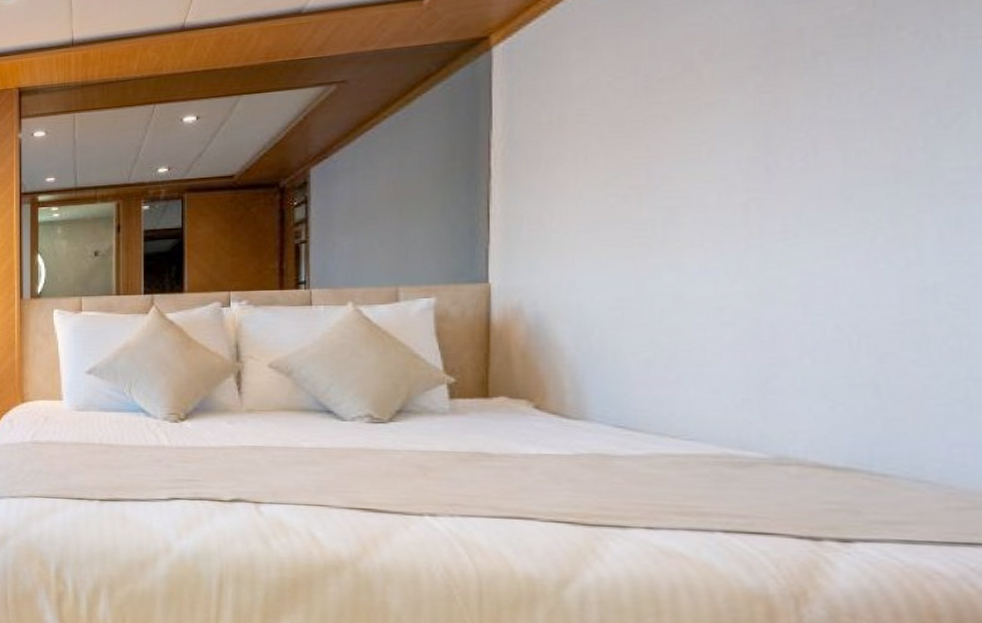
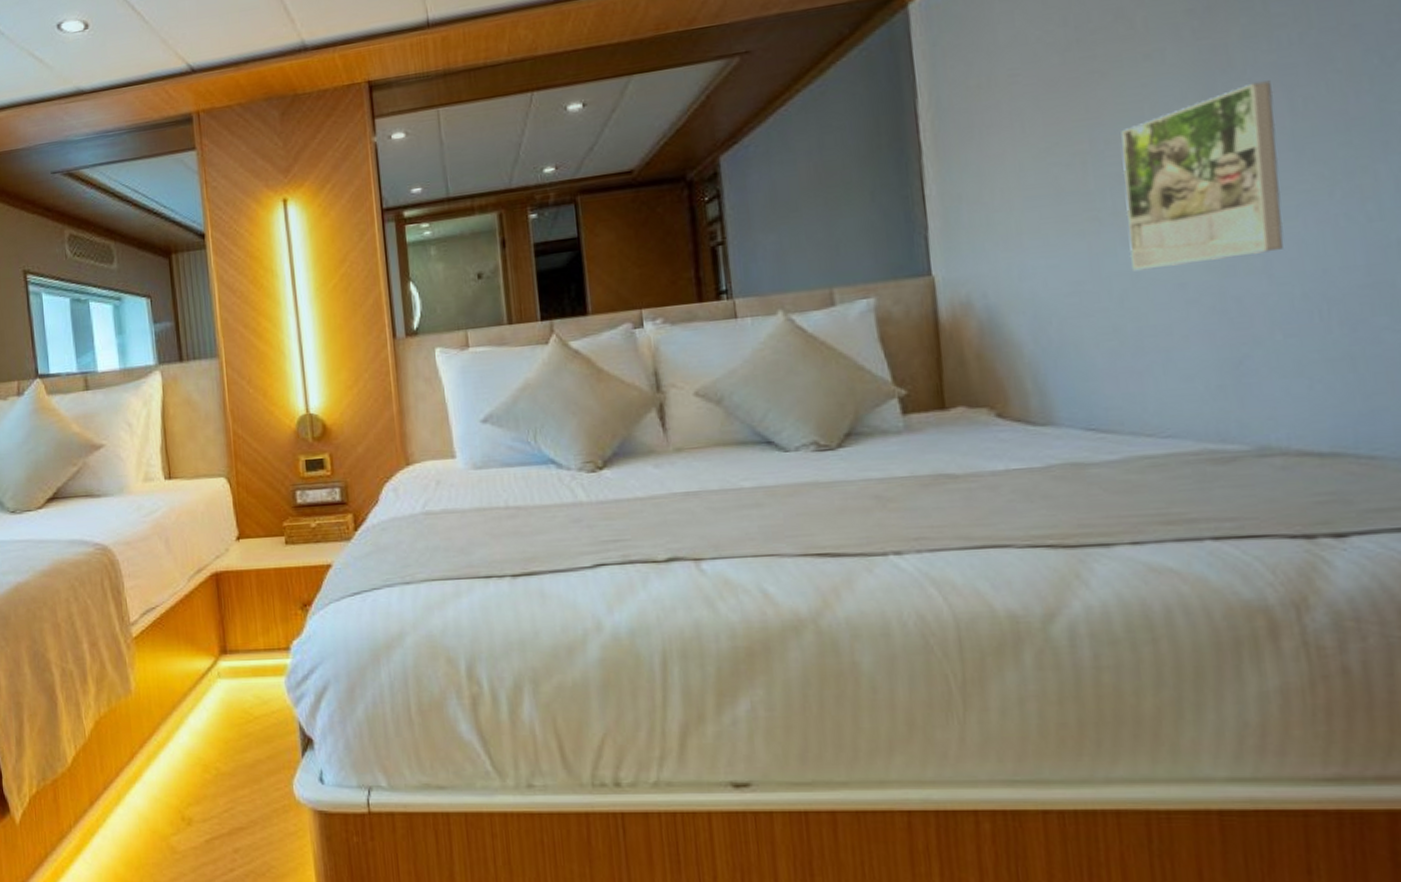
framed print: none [673,133,828,293] -> present [1121,80,1284,271]

